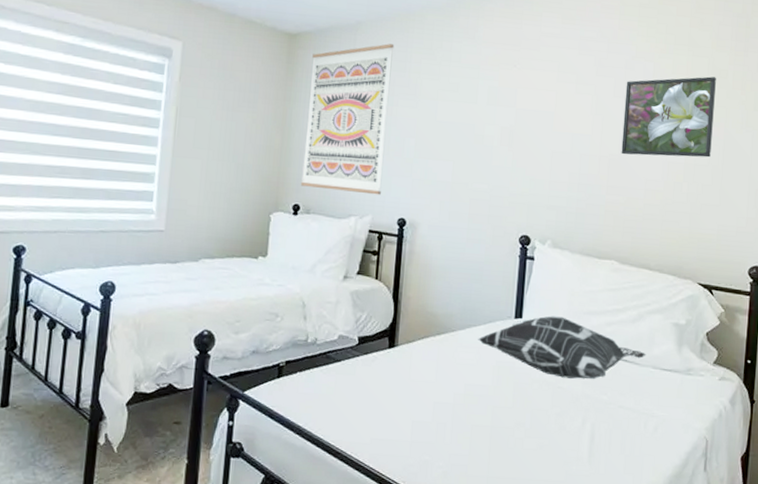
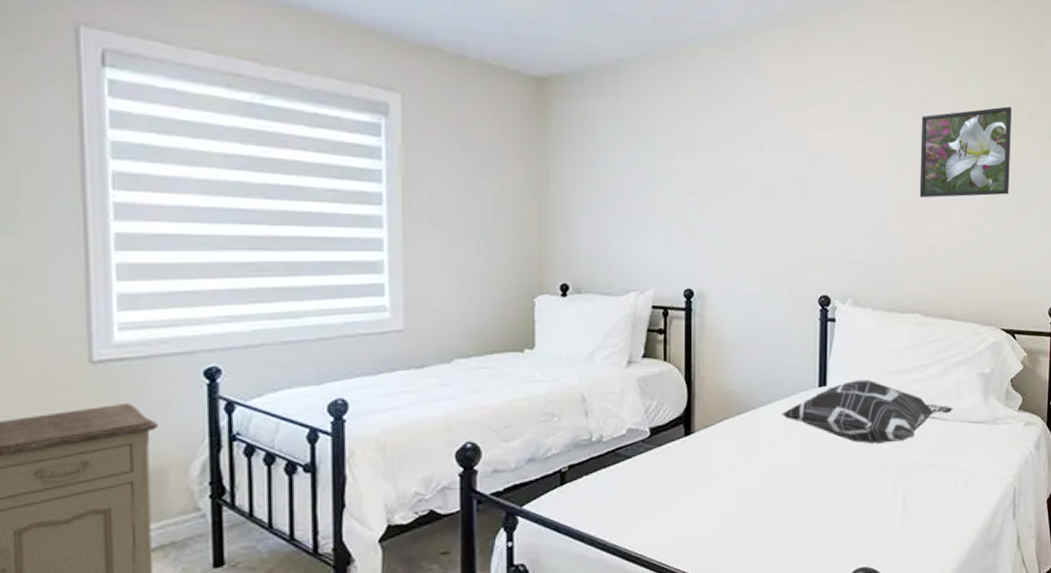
wall art: present [300,43,395,195] -> none [567,85,665,265]

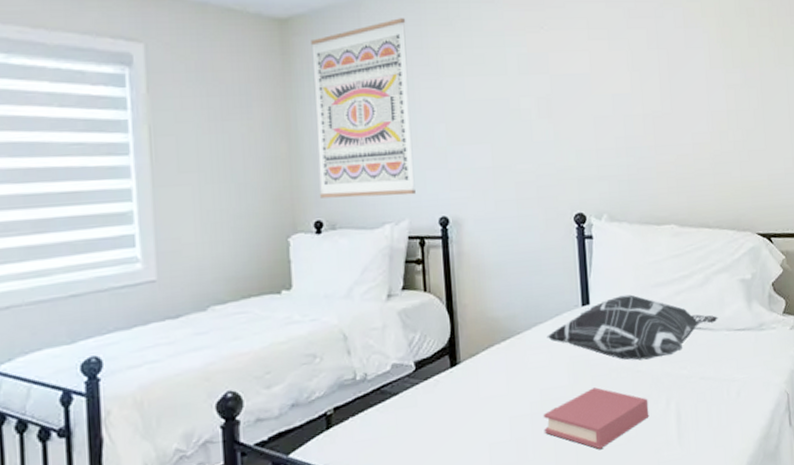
wall art: none [567,85,665,265] -> present [311,18,416,198]
book: none [771,467,876,525] -> present [543,387,649,449]
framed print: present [919,106,1012,198] -> none [658,16,750,110]

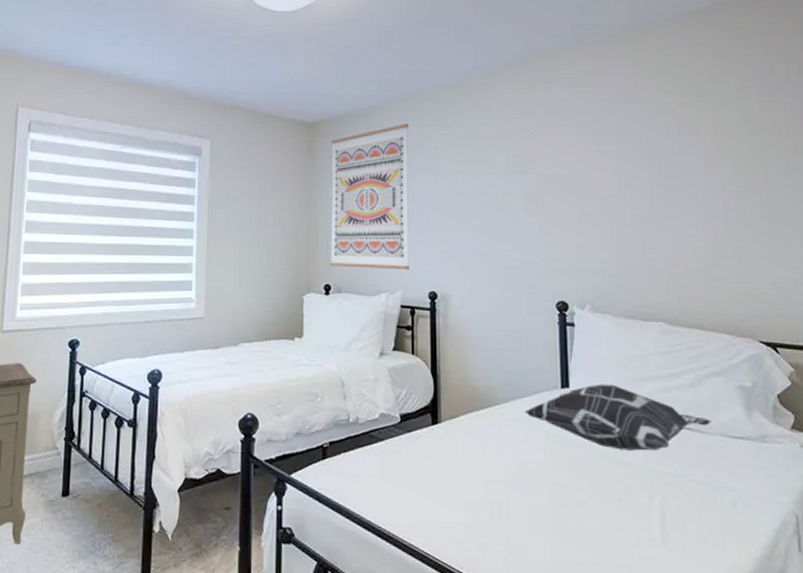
book: present [543,387,649,449] -> none [517,468,630,529]

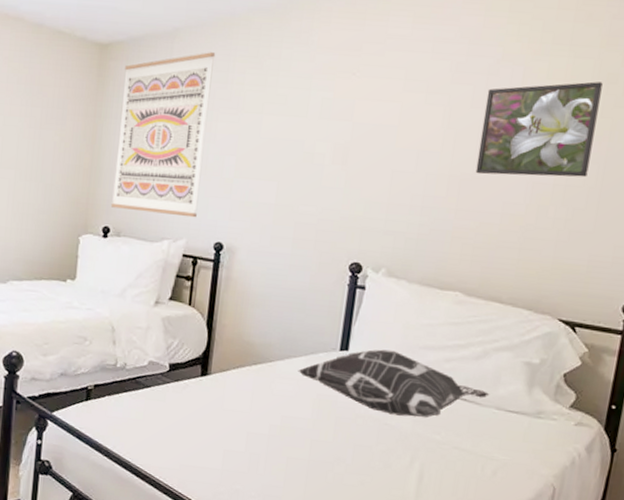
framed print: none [649,125,753,212] -> present [475,81,603,178]

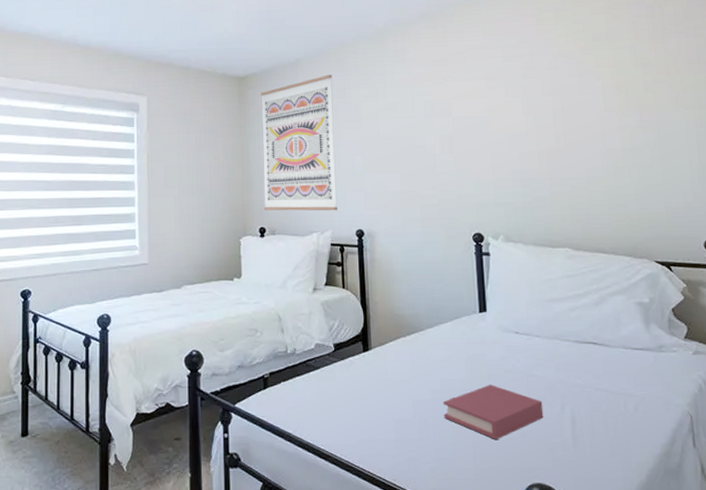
book: none [278,427,391,484] -> present [442,385,544,439]
decorative pillow: present [298,349,490,418] -> none [447,306,615,366]
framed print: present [475,81,603,178] -> none [553,65,647,148]

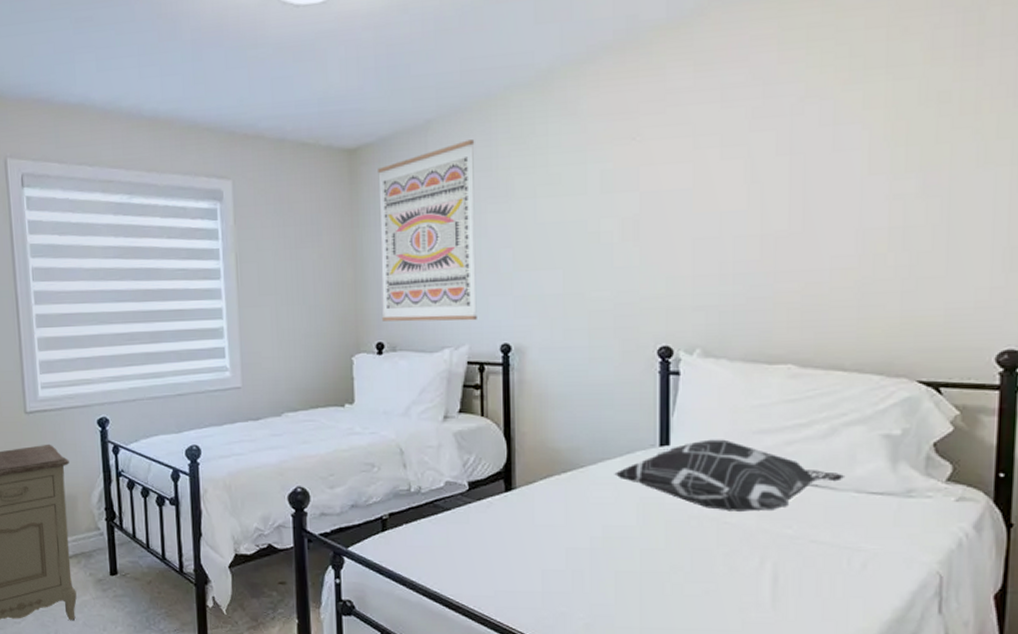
book: present [442,385,544,439] -> none [604,533,736,596]
decorative pillow: none [447,306,615,366] -> present [614,439,846,512]

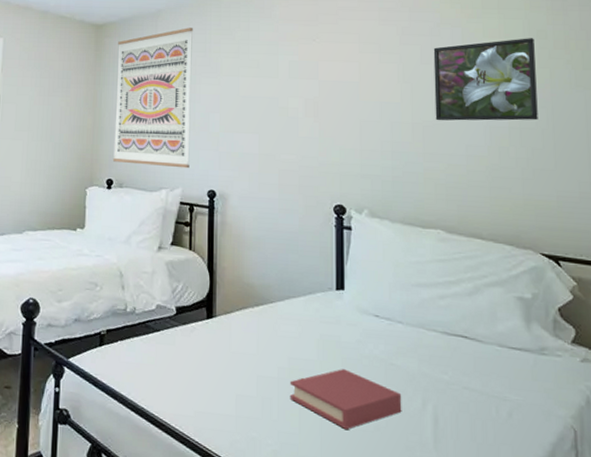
book: none [604,533,736,596] -> present [289,369,402,429]
decorative pillow: present [614,439,846,512] -> none [299,288,489,357]
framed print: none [792,103,933,229] -> present [433,38,538,121]

